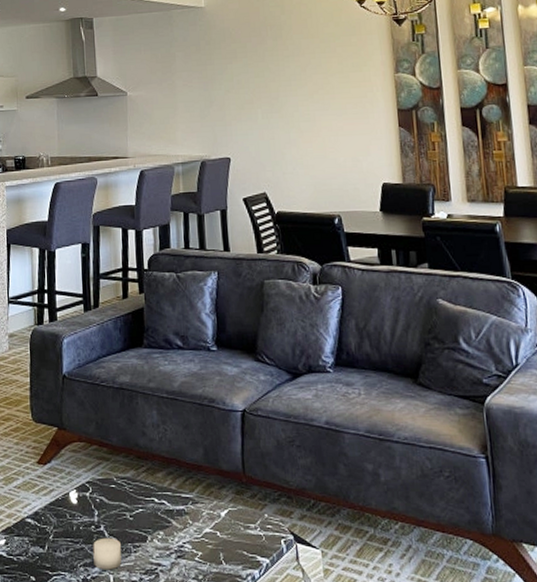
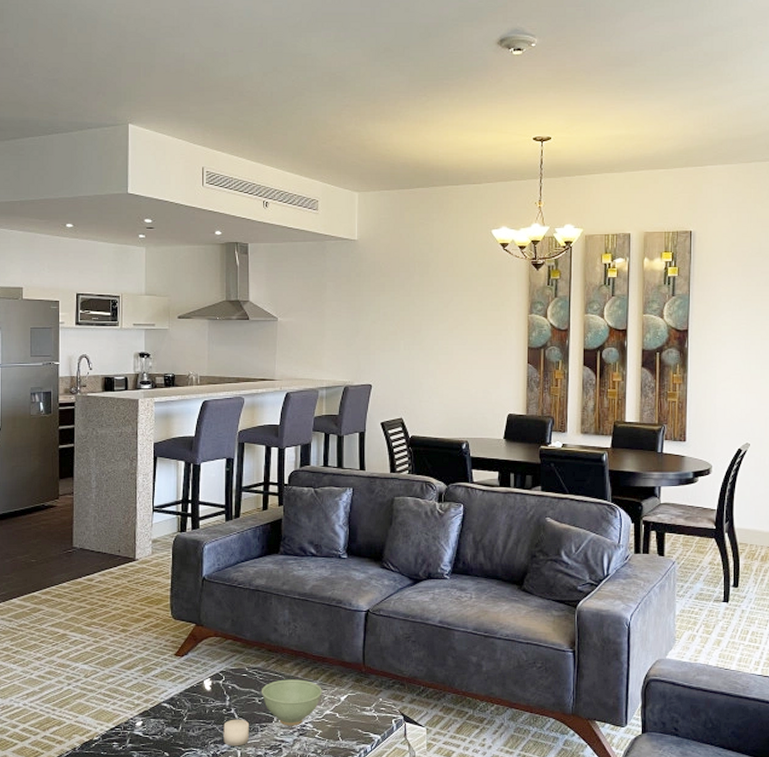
bowl: none [131,491,200,547] -> present [261,679,322,726]

